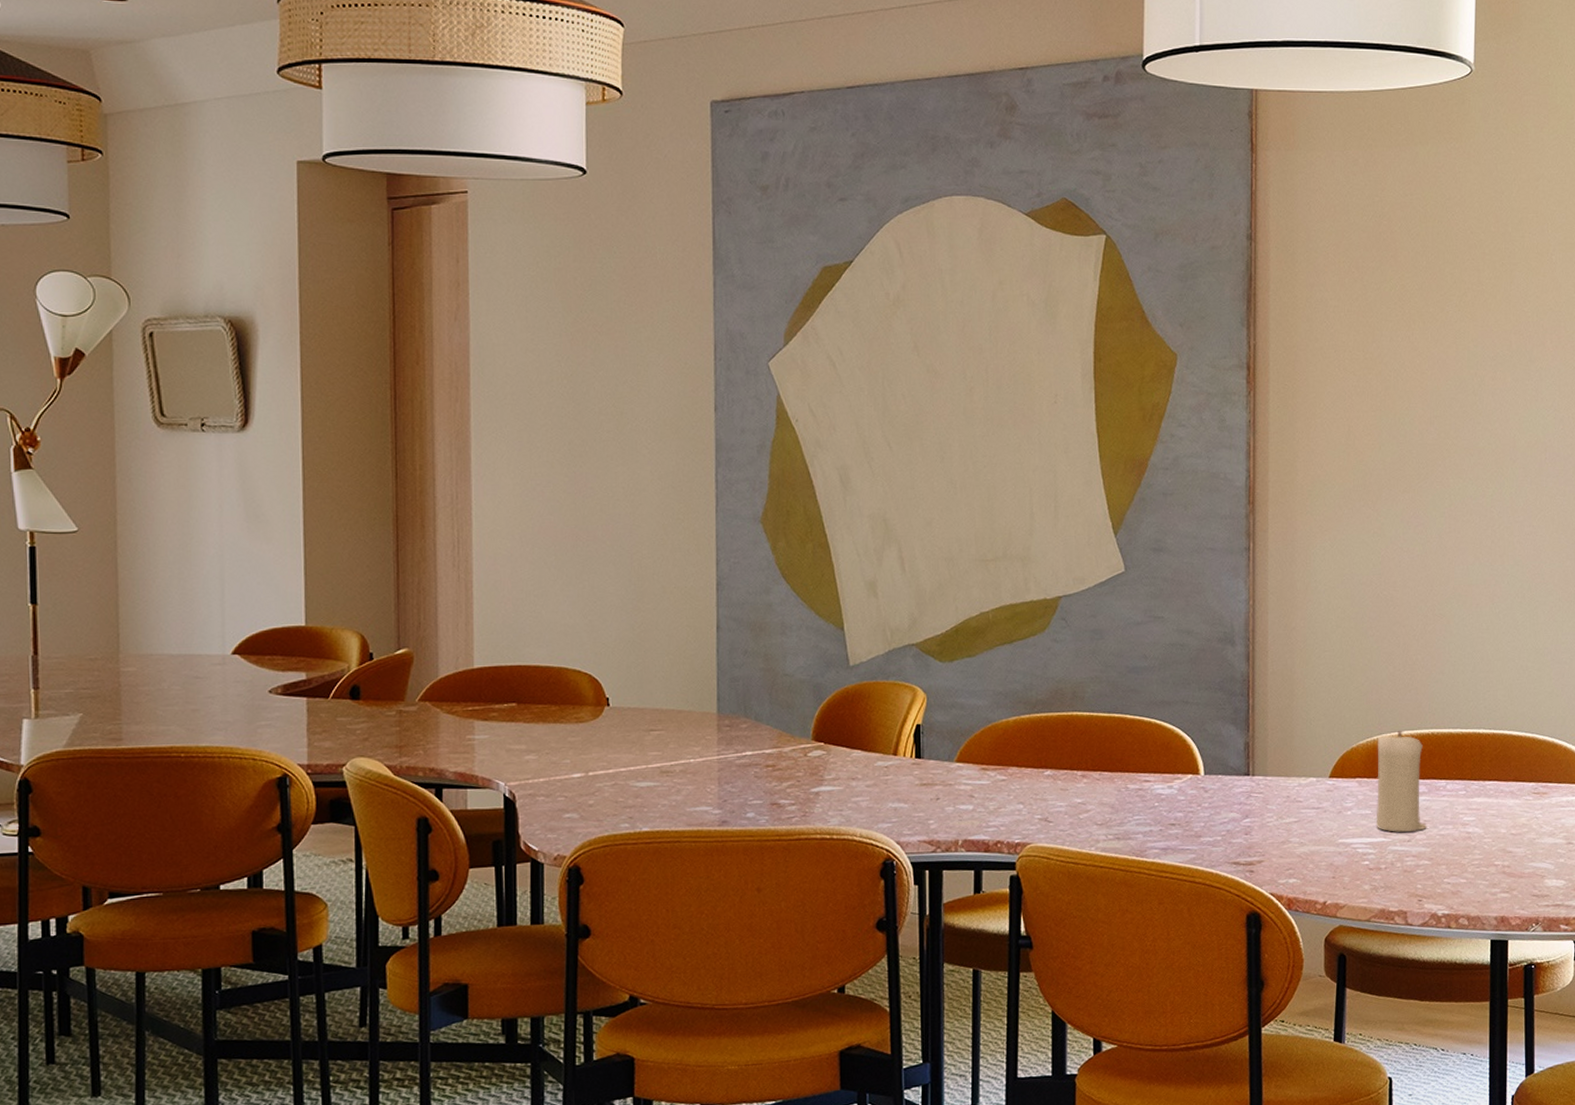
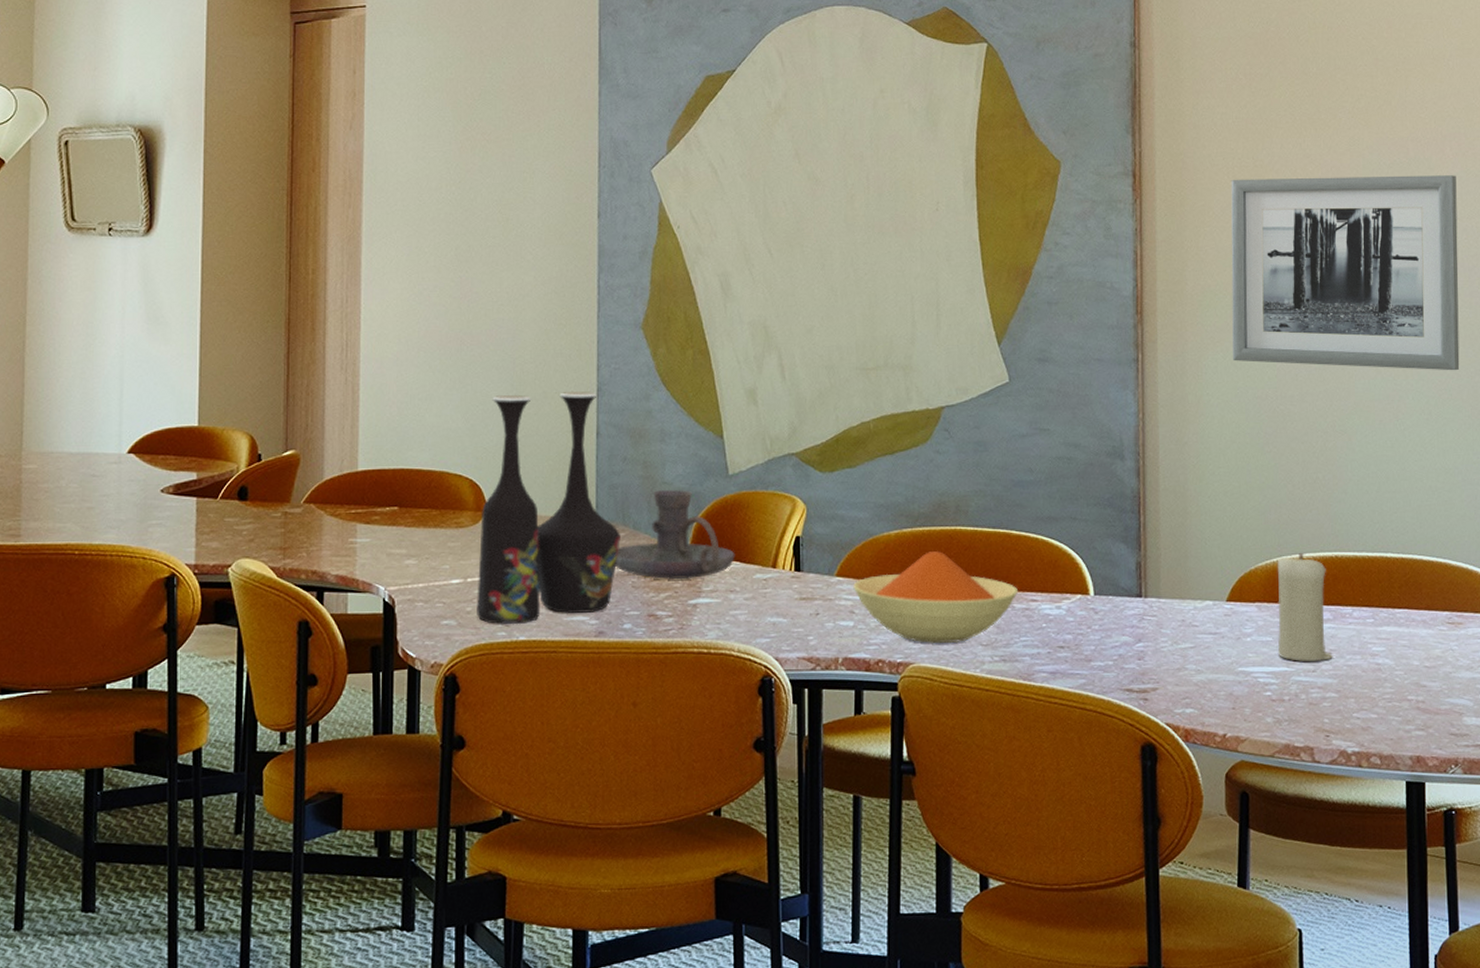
vase: none [599,585,744,817] -> present [477,391,622,625]
candle holder: none [738,681,857,769] -> present [615,490,735,580]
bowl: none [972,735,1133,824] -> present [853,550,1019,643]
wall art: none [1339,367,1555,556] -> present [1231,175,1460,371]

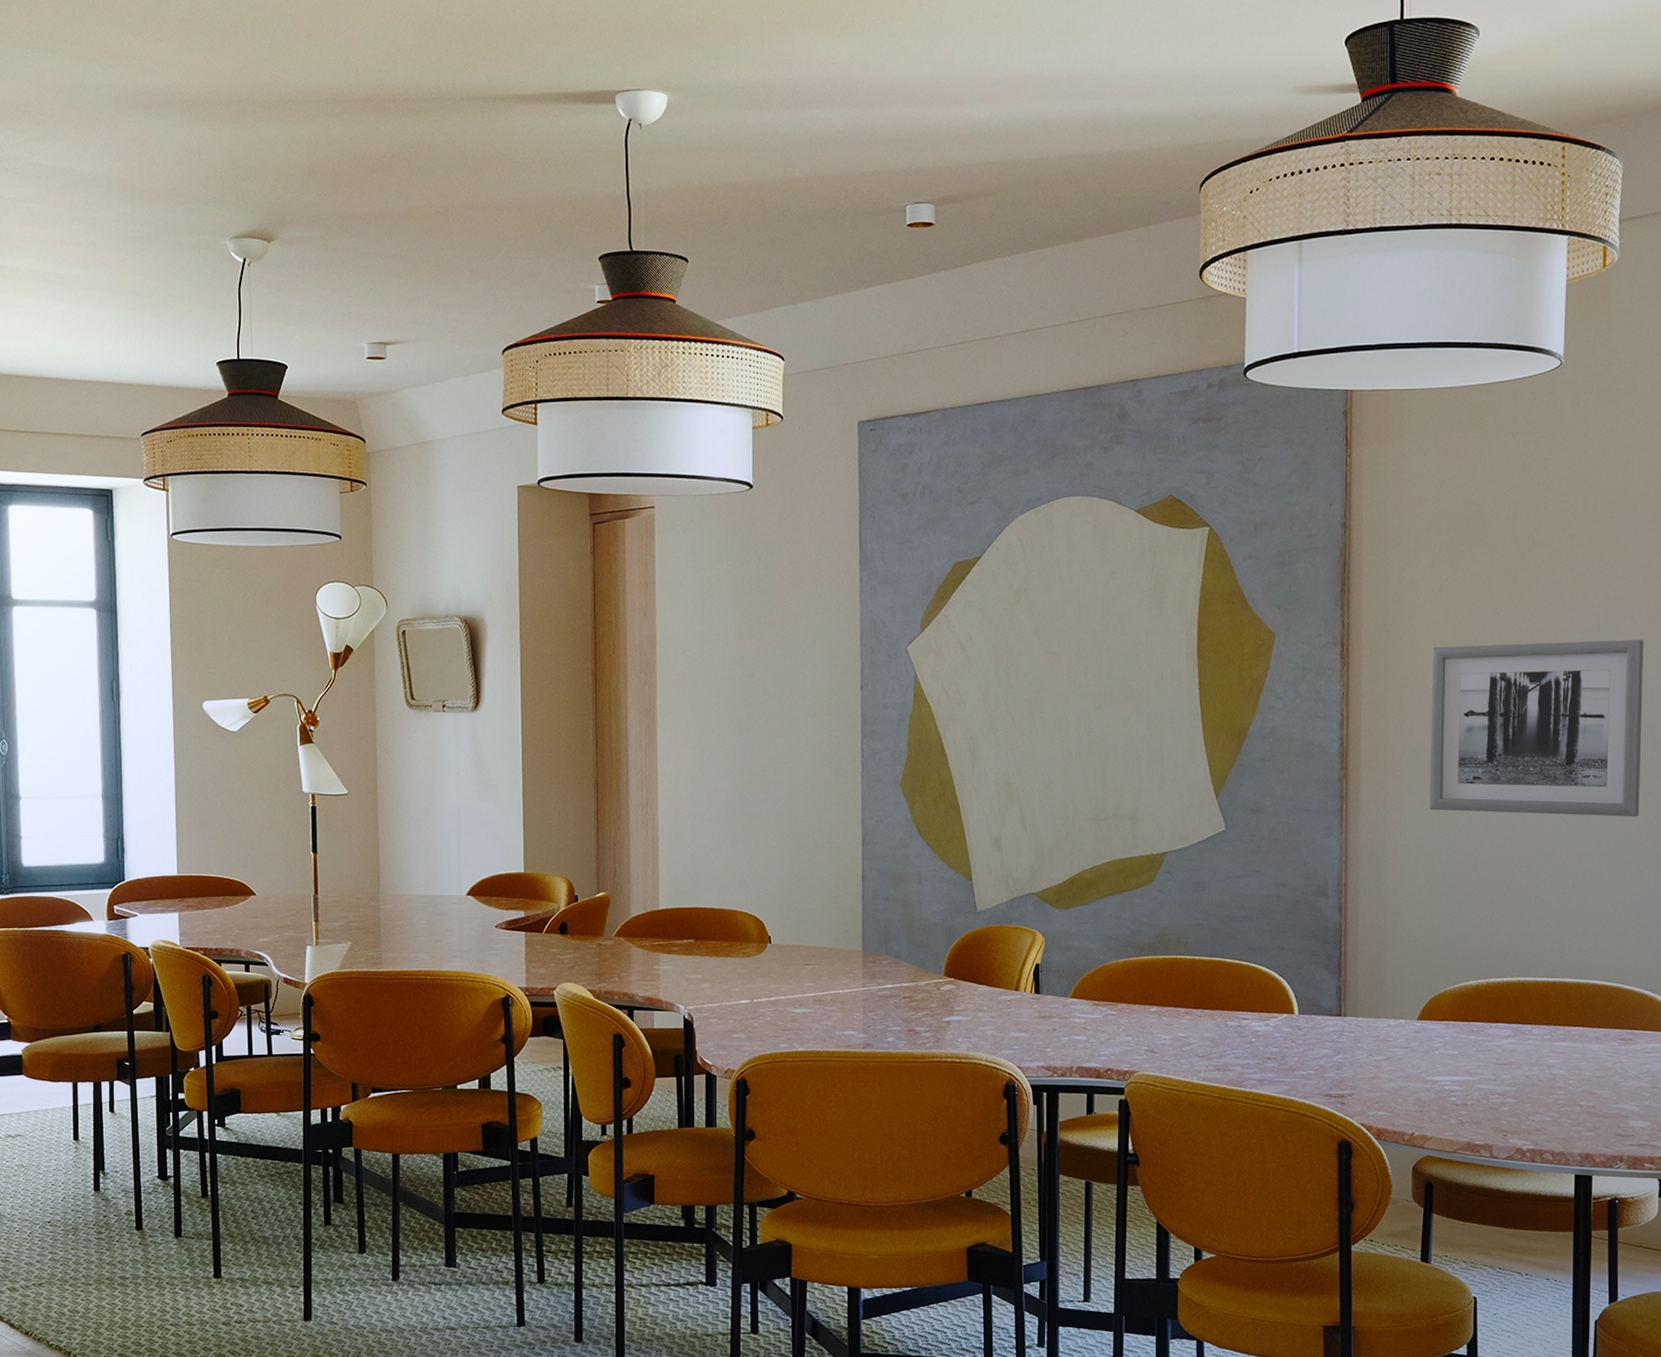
vase: present [477,391,622,625] -> none [762,840,885,1038]
candle holder: present [615,490,735,580] -> none [880,925,983,1001]
bowl: present [853,550,1019,643] -> none [1086,976,1232,1055]
candle: present [1277,553,1333,662] -> none [1462,978,1512,1073]

